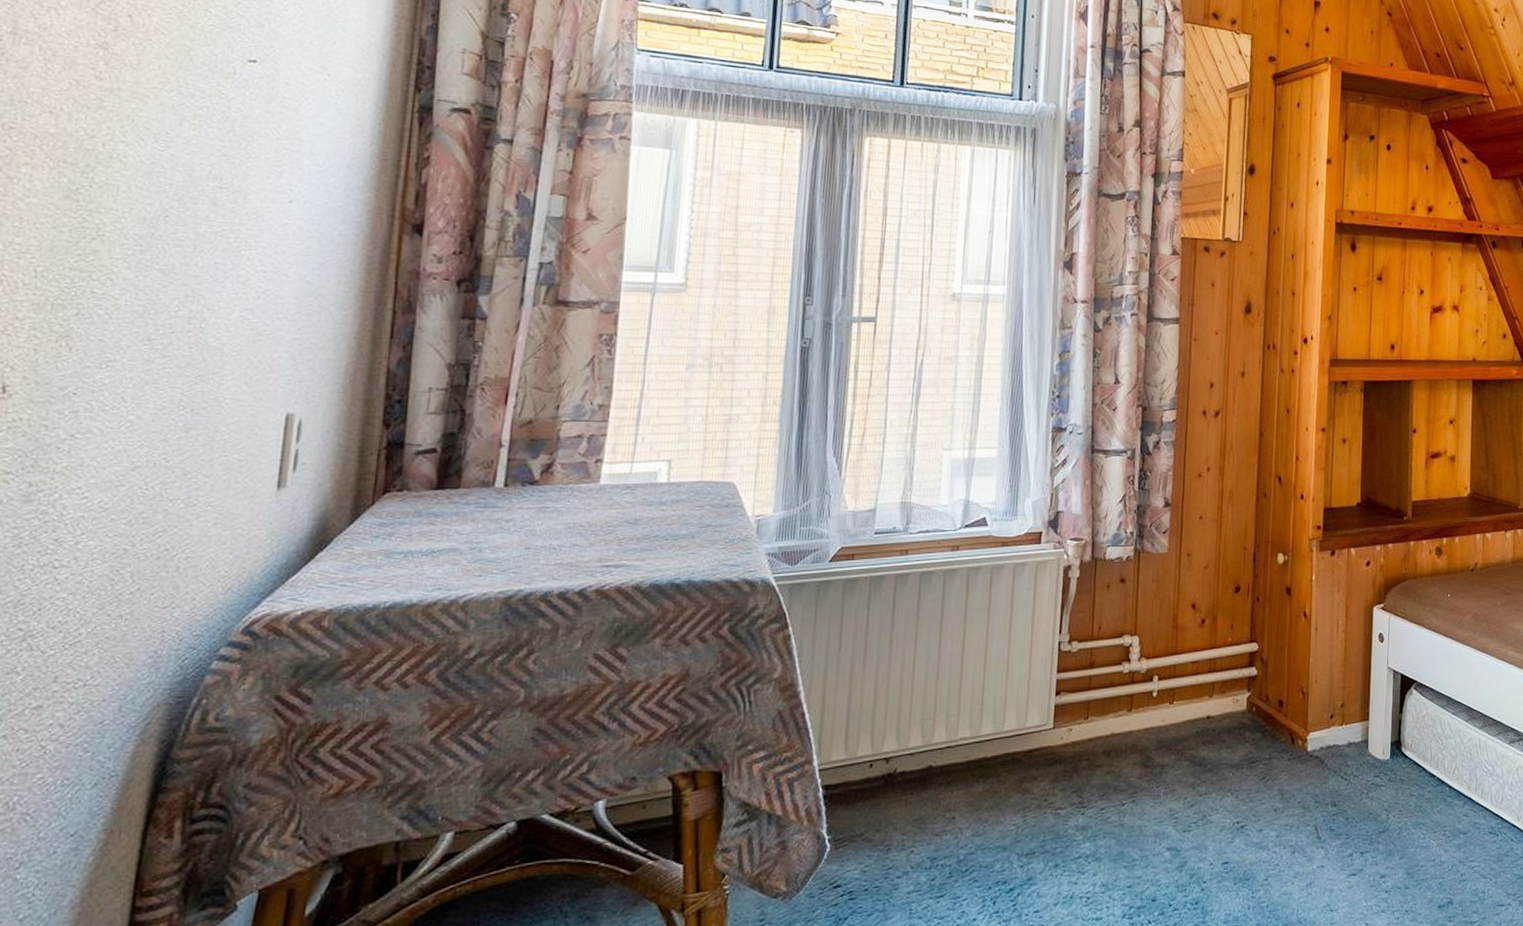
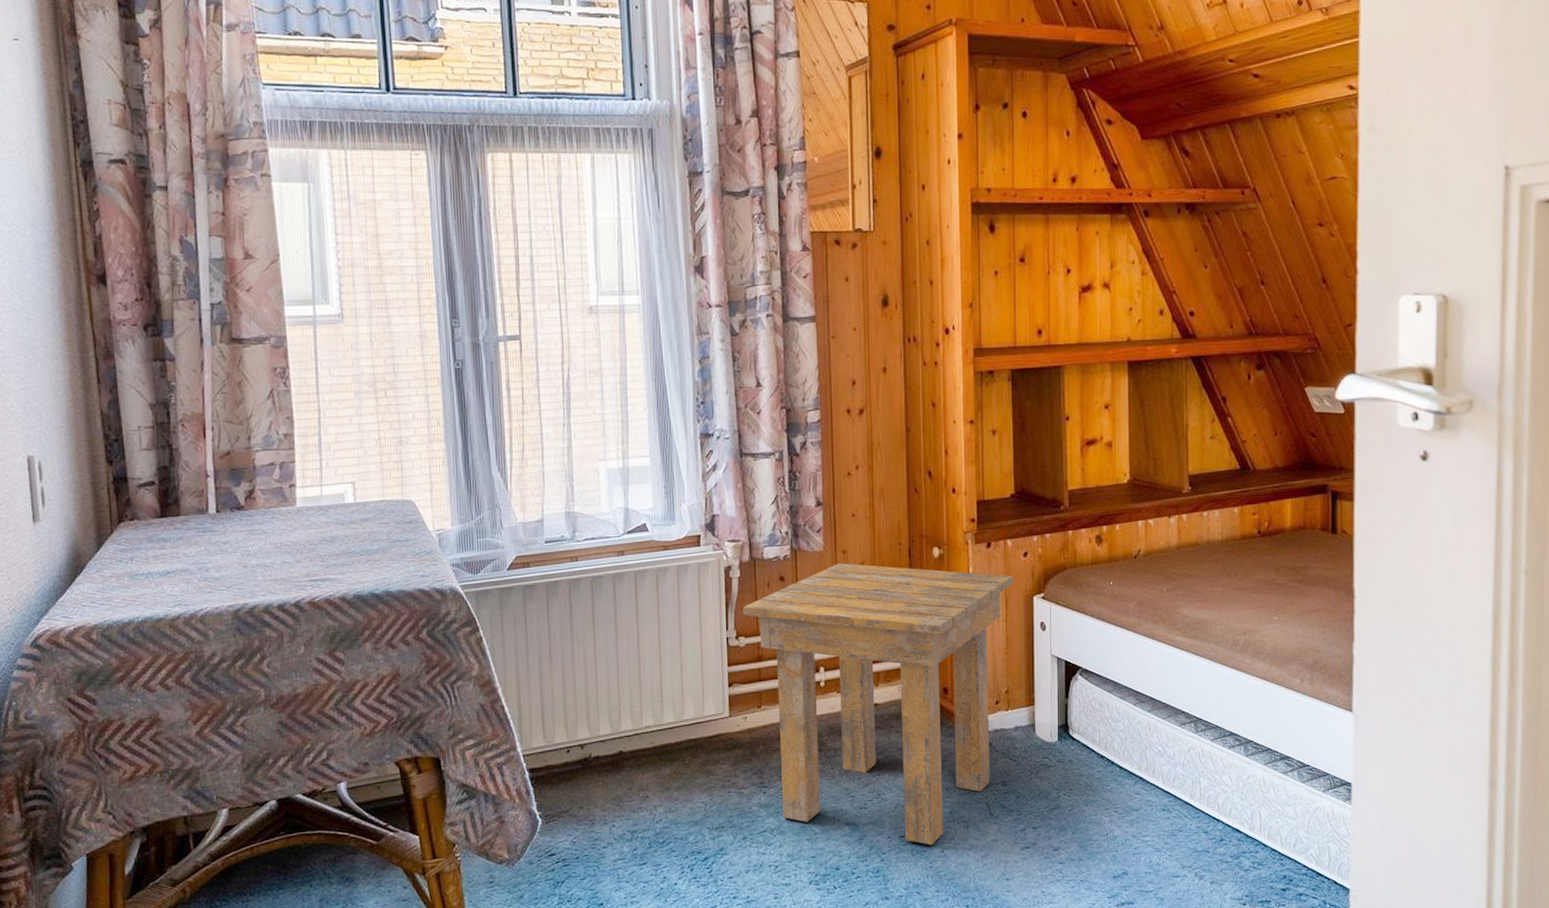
side table: none [1079,567,1355,873] -> present [743,563,1014,846]

